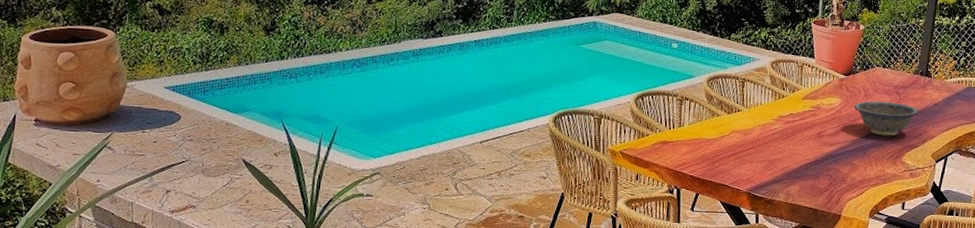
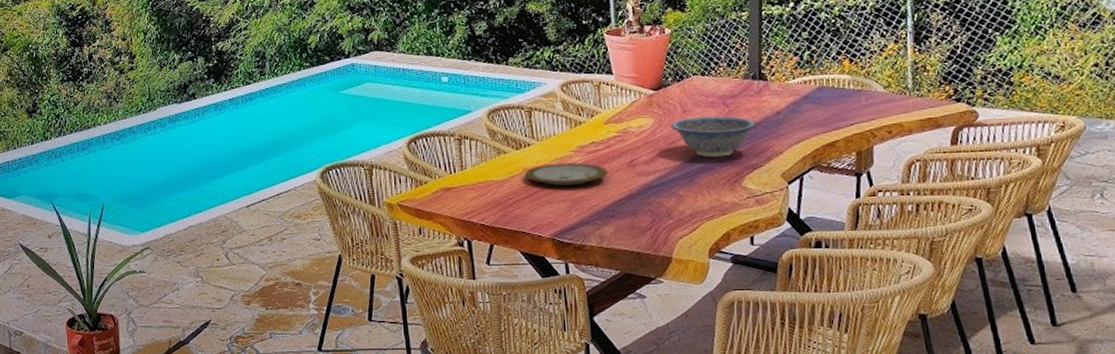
plate: none [732,128,800,149] -> present [524,162,608,187]

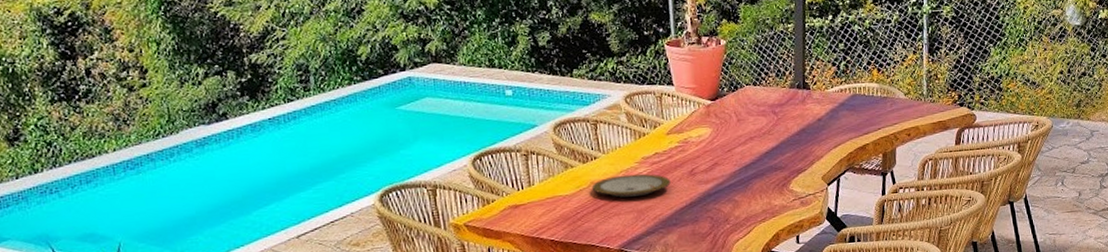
decorative bowl: present [670,115,757,158] -> none [726,123,802,164]

